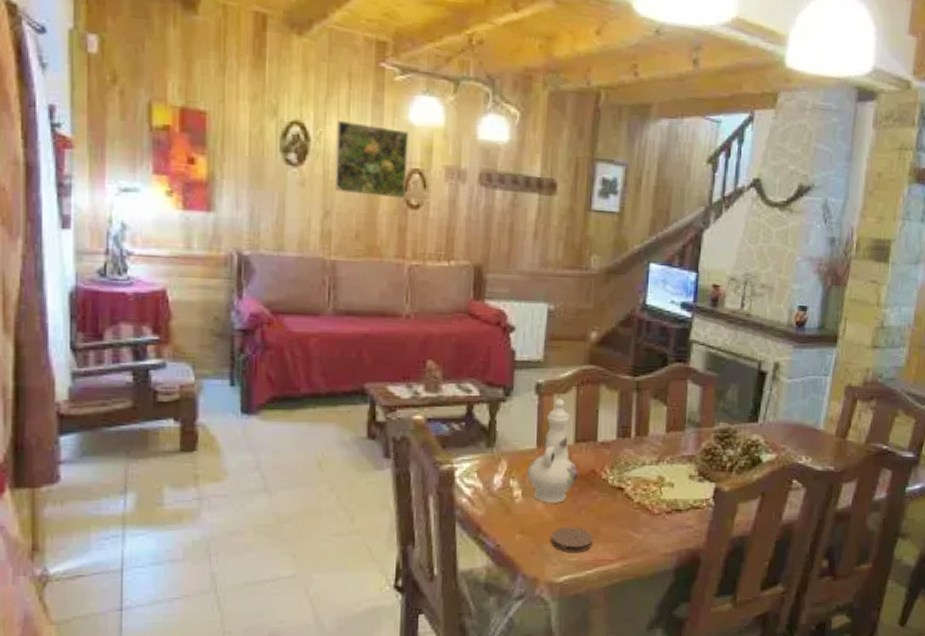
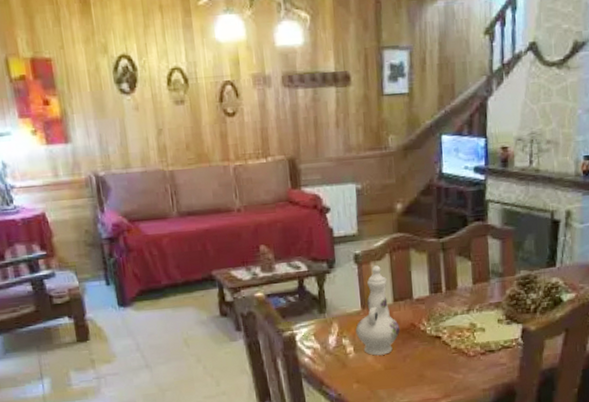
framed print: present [334,121,409,199] -> none [157,48,222,111]
coaster: present [551,527,594,553] -> none [383,373,420,396]

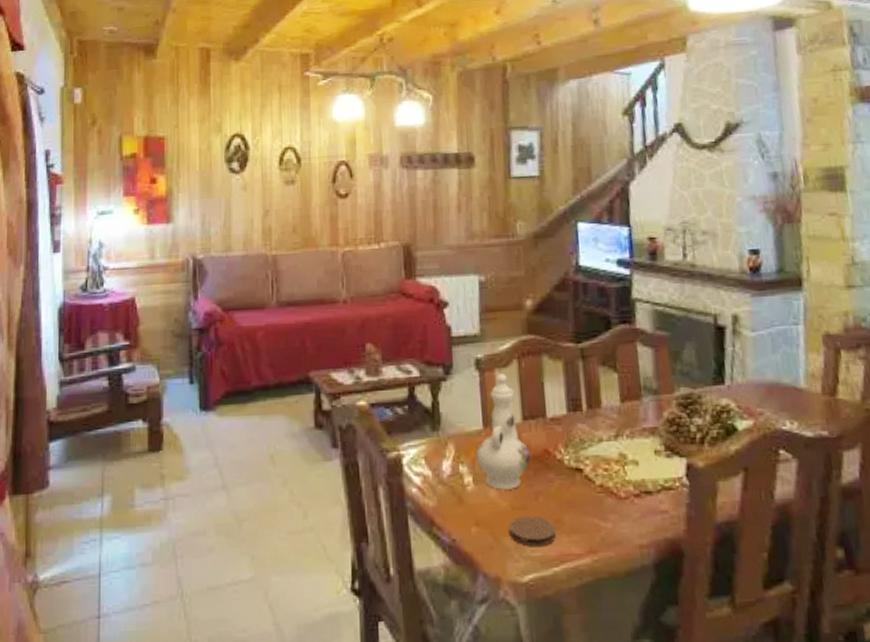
coaster: none [383,373,420,396] -> present [509,516,557,547]

